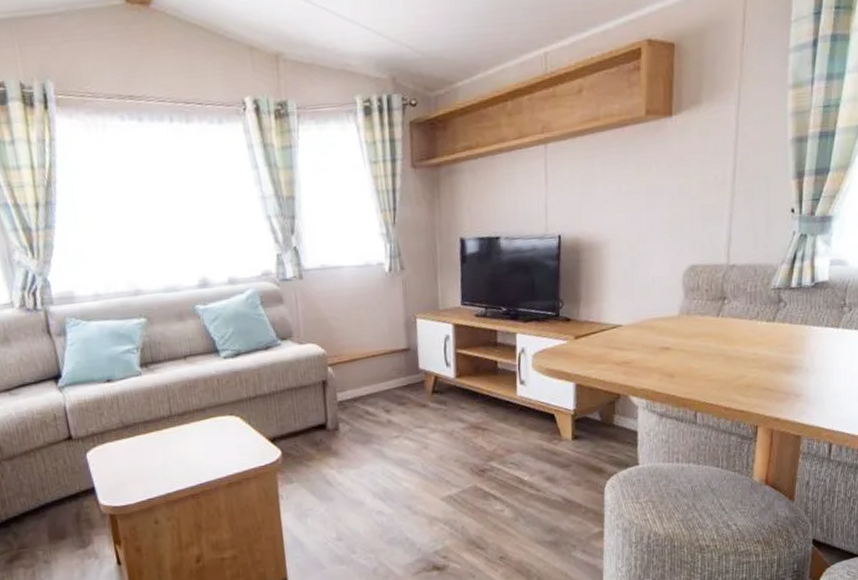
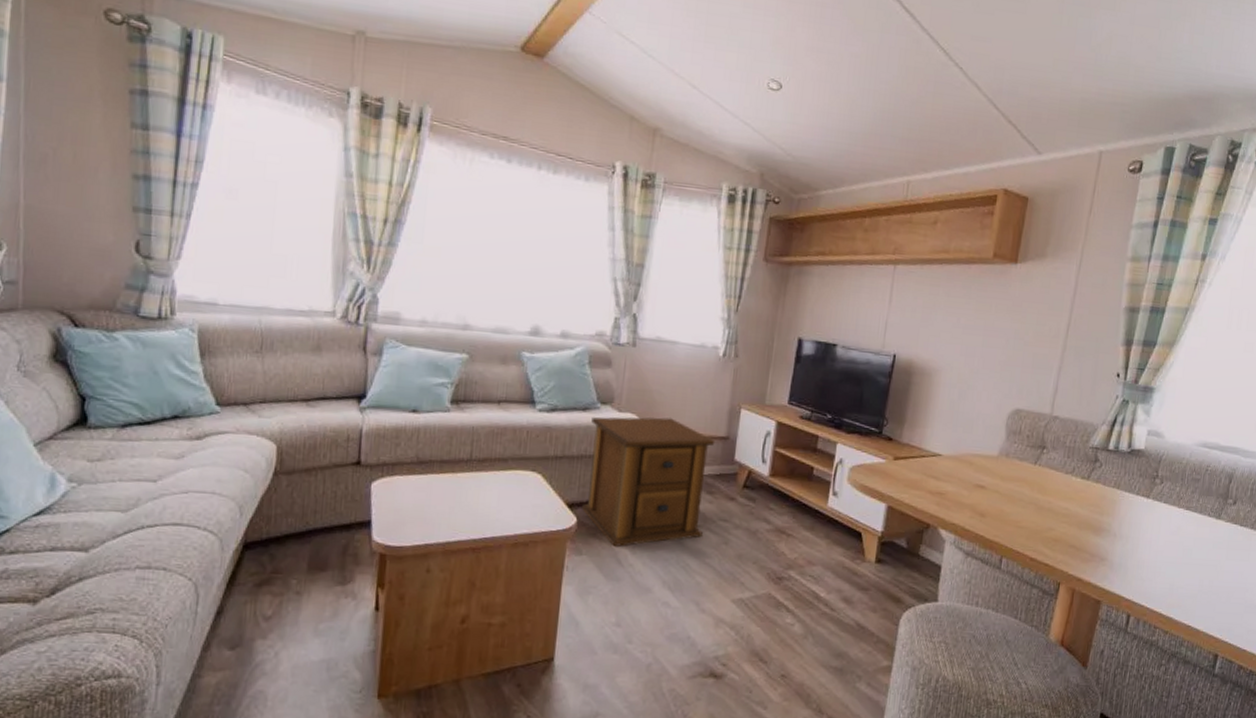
side table: none [275,341,402,471] -> present [582,417,714,548]

